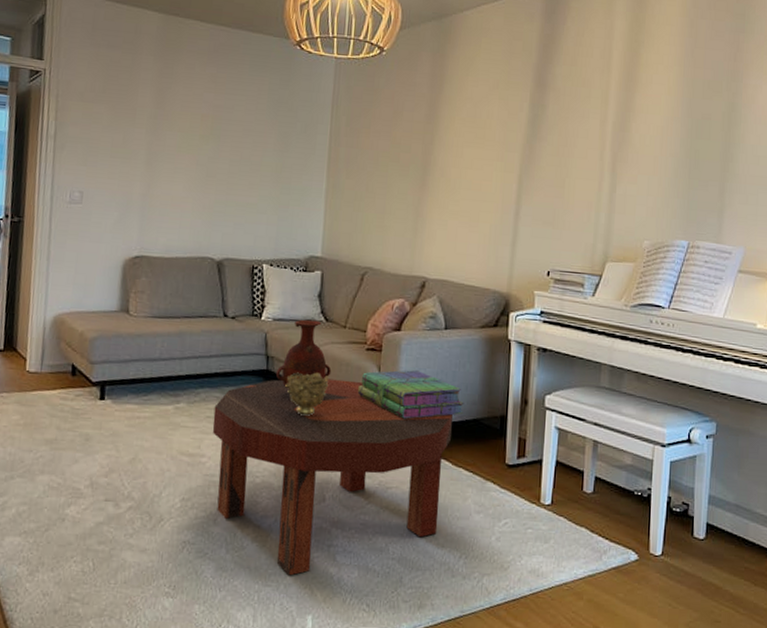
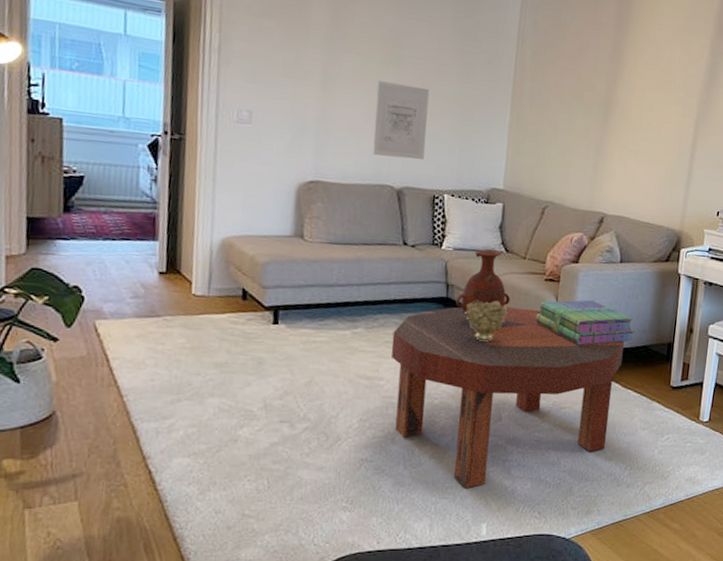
wall art: none [194,155,248,231] -> present [373,81,430,160]

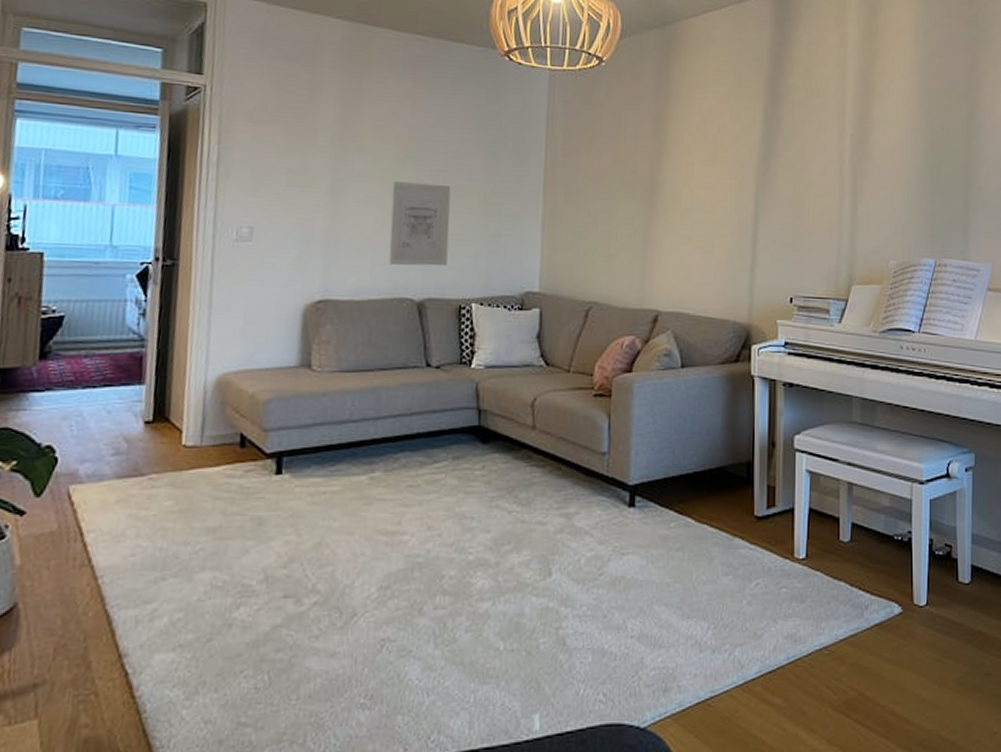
coffee table: present [391,306,624,489] -> none [415,432,693,669]
vase: present [455,249,511,320] -> none [489,365,555,451]
decorative bowl: present [465,300,507,342] -> none [501,425,551,477]
stack of books: present [535,300,635,346] -> none [585,416,706,473]

